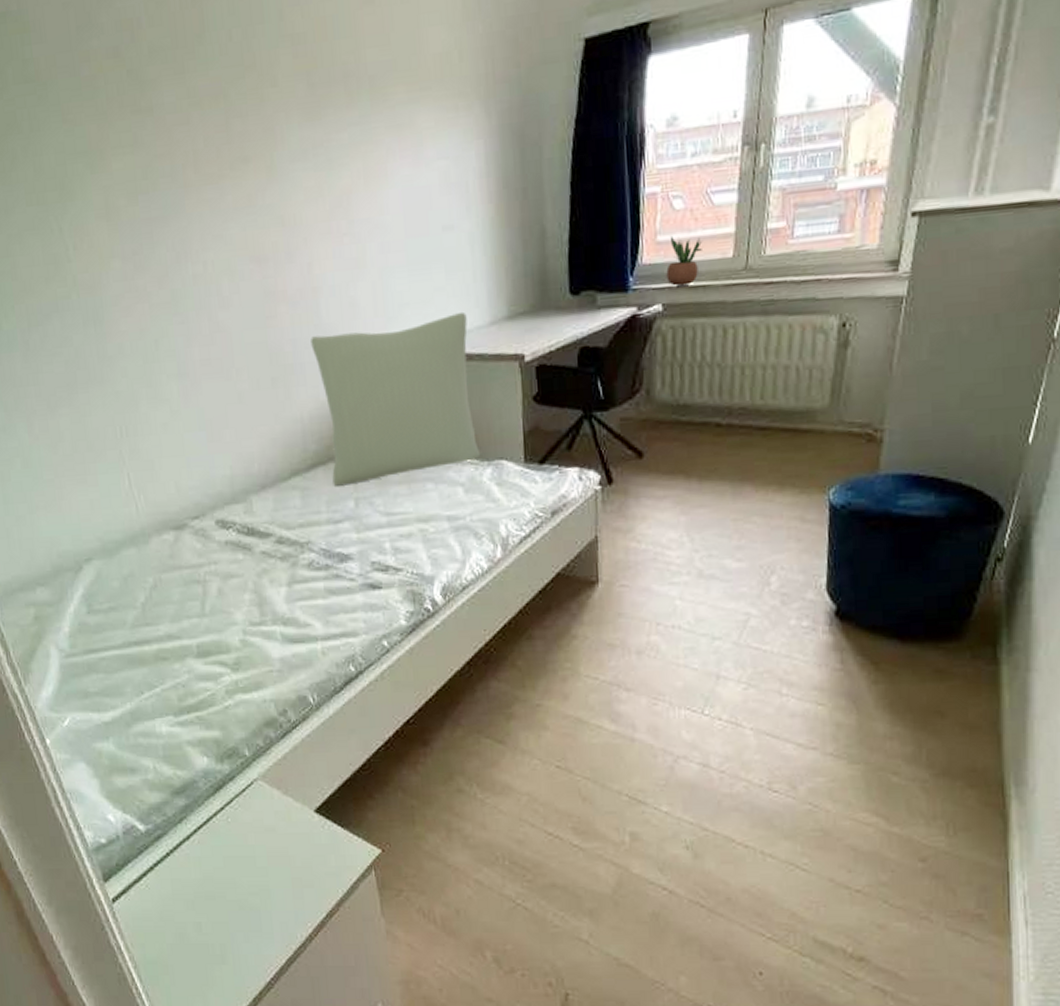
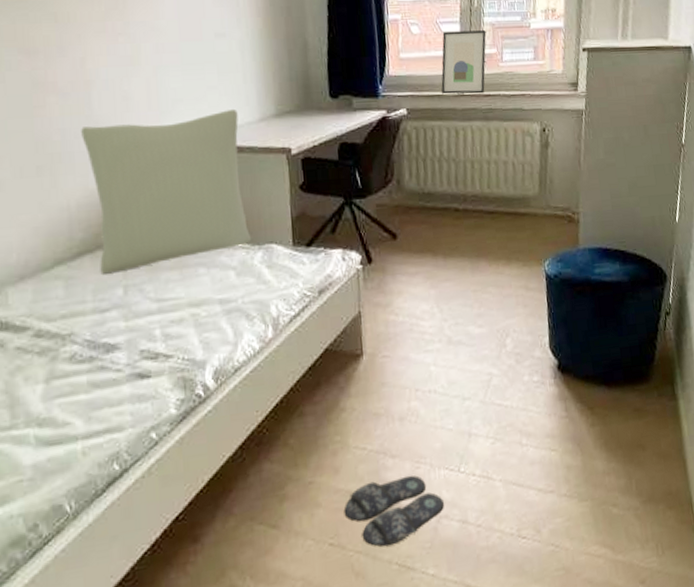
slippers: none [573,710,683,777] -> present [345,475,444,546]
potted plant: present [666,235,702,286] -> none [408,54,435,95]
picture frame: none [708,196,775,284] -> present [441,29,487,95]

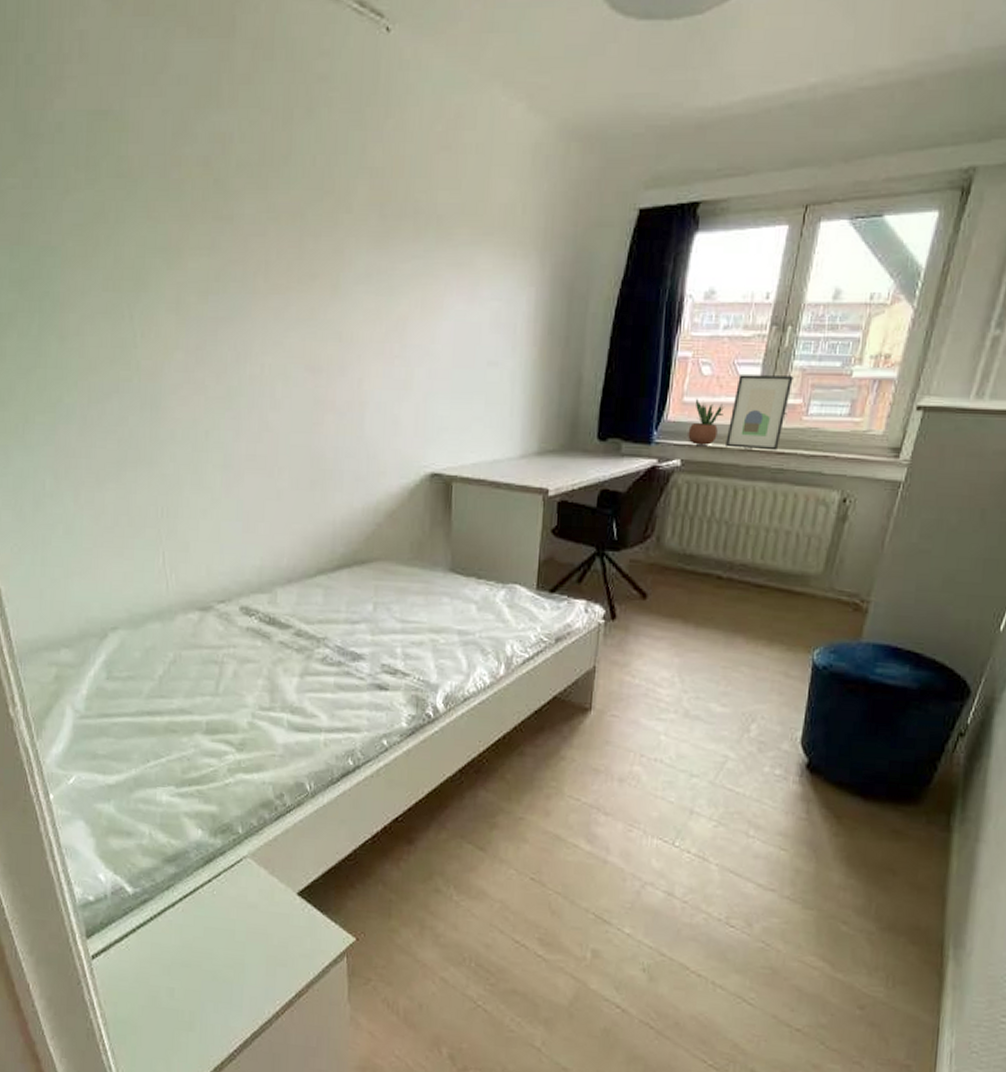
pillow: present [81,108,252,274] -> none [352,442,500,590]
slippers: present [345,475,444,546] -> none [550,832,651,896]
potted plant: none [408,54,435,95] -> present [688,398,724,445]

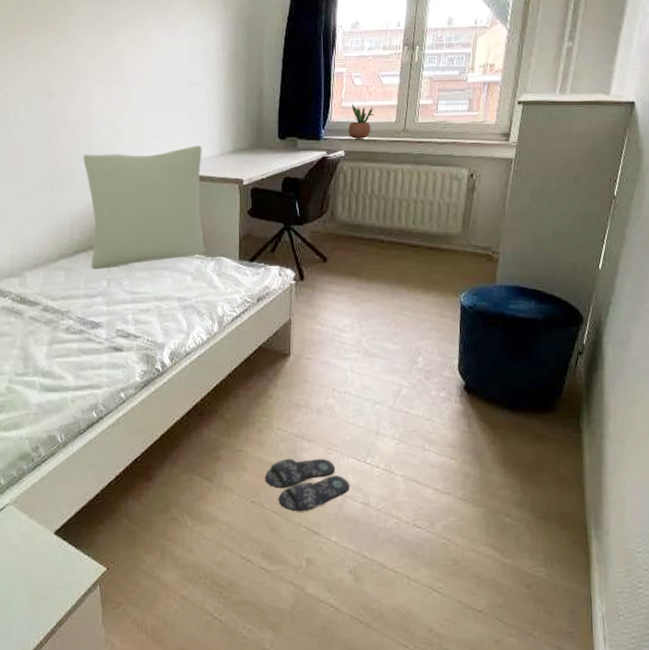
pillow: none [352,442,500,590] -> present [83,145,206,269]
slippers: none [550,832,651,896] -> present [266,458,349,512]
picture frame: present [726,374,795,451] -> none [378,82,425,140]

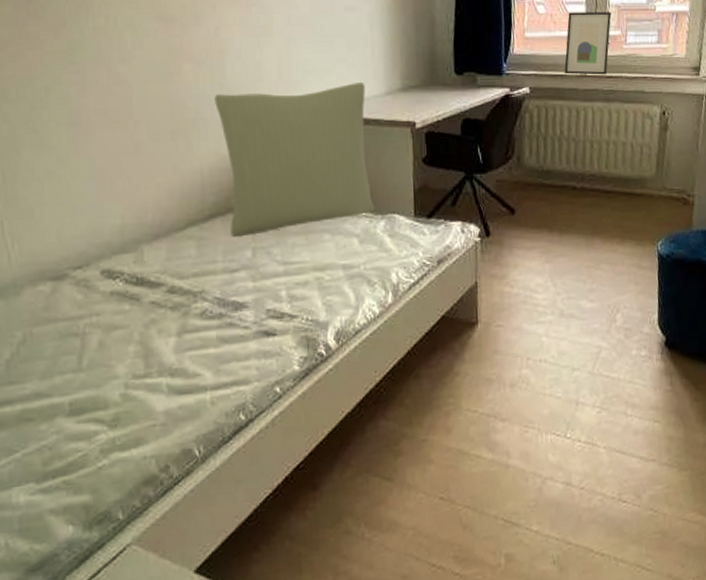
slippers: present [266,458,349,512] -> none [455,438,549,503]
potted plant: present [348,103,374,139] -> none [532,33,560,74]
picture frame: none [378,82,425,140] -> present [564,11,613,75]

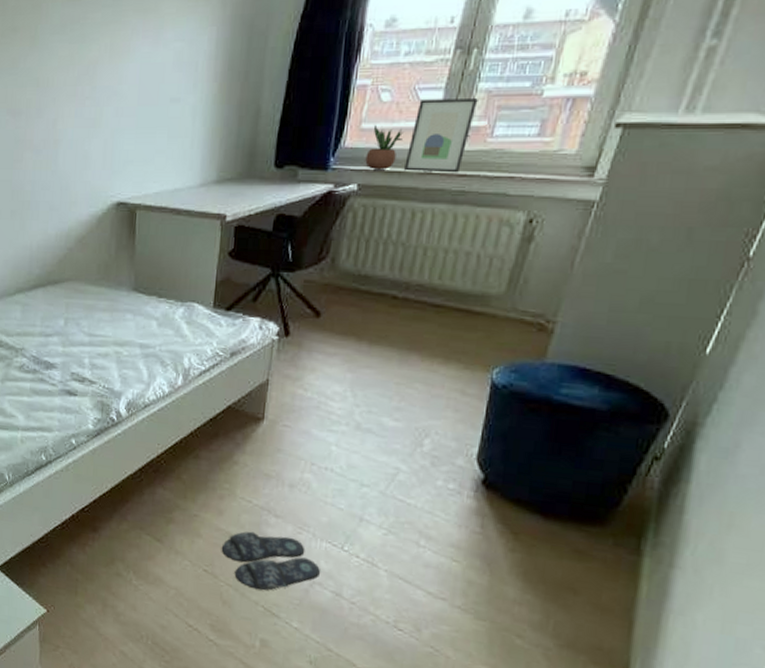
pillow: present [215,81,375,236] -> none [47,172,181,307]
slippers: none [455,438,549,503] -> present [222,531,320,590]
potted plant: none [532,33,560,74] -> present [365,124,403,170]

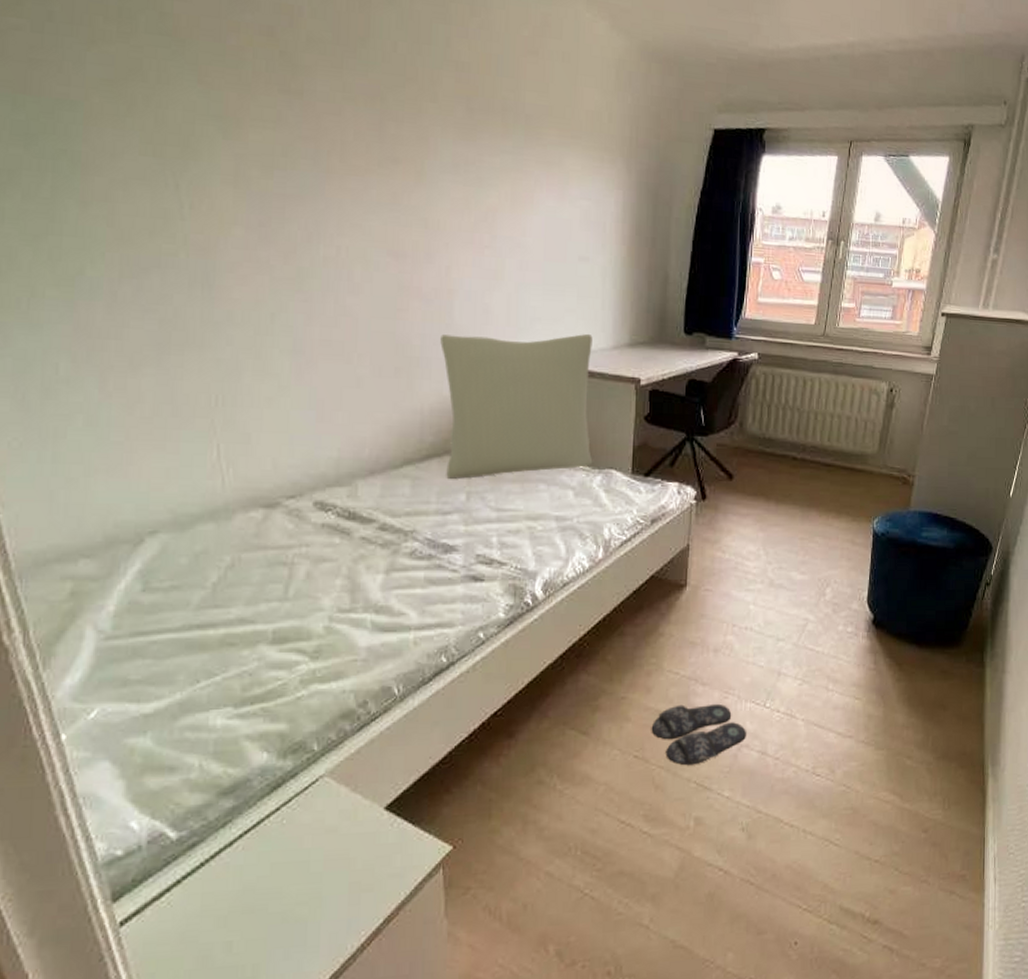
pillow: none [47,172,181,307] -> present [440,333,593,479]
potted plant: present [365,124,403,170] -> none [763,299,792,341]
picture frame: present [404,97,480,173] -> none [795,280,848,347]

